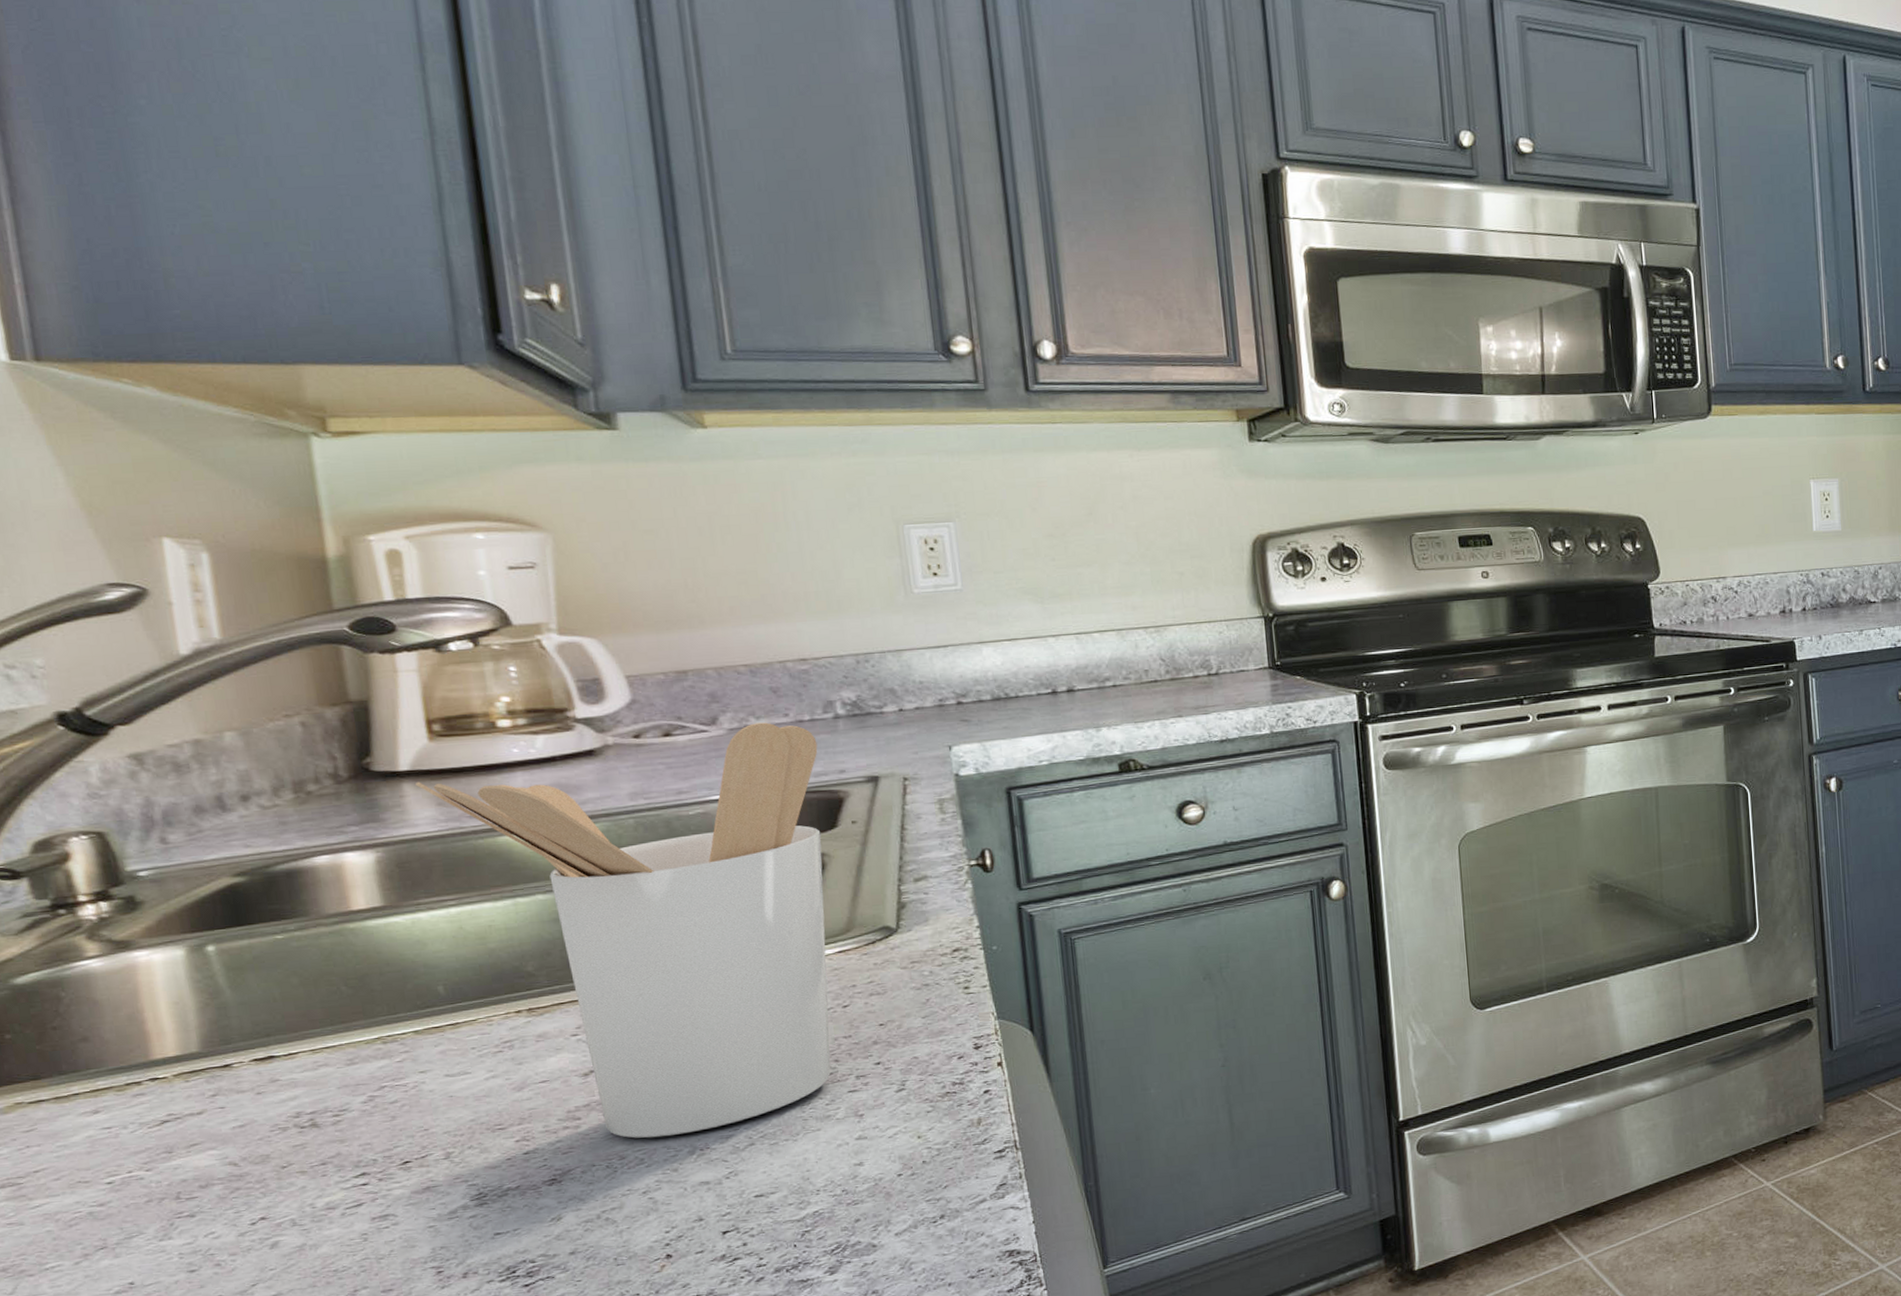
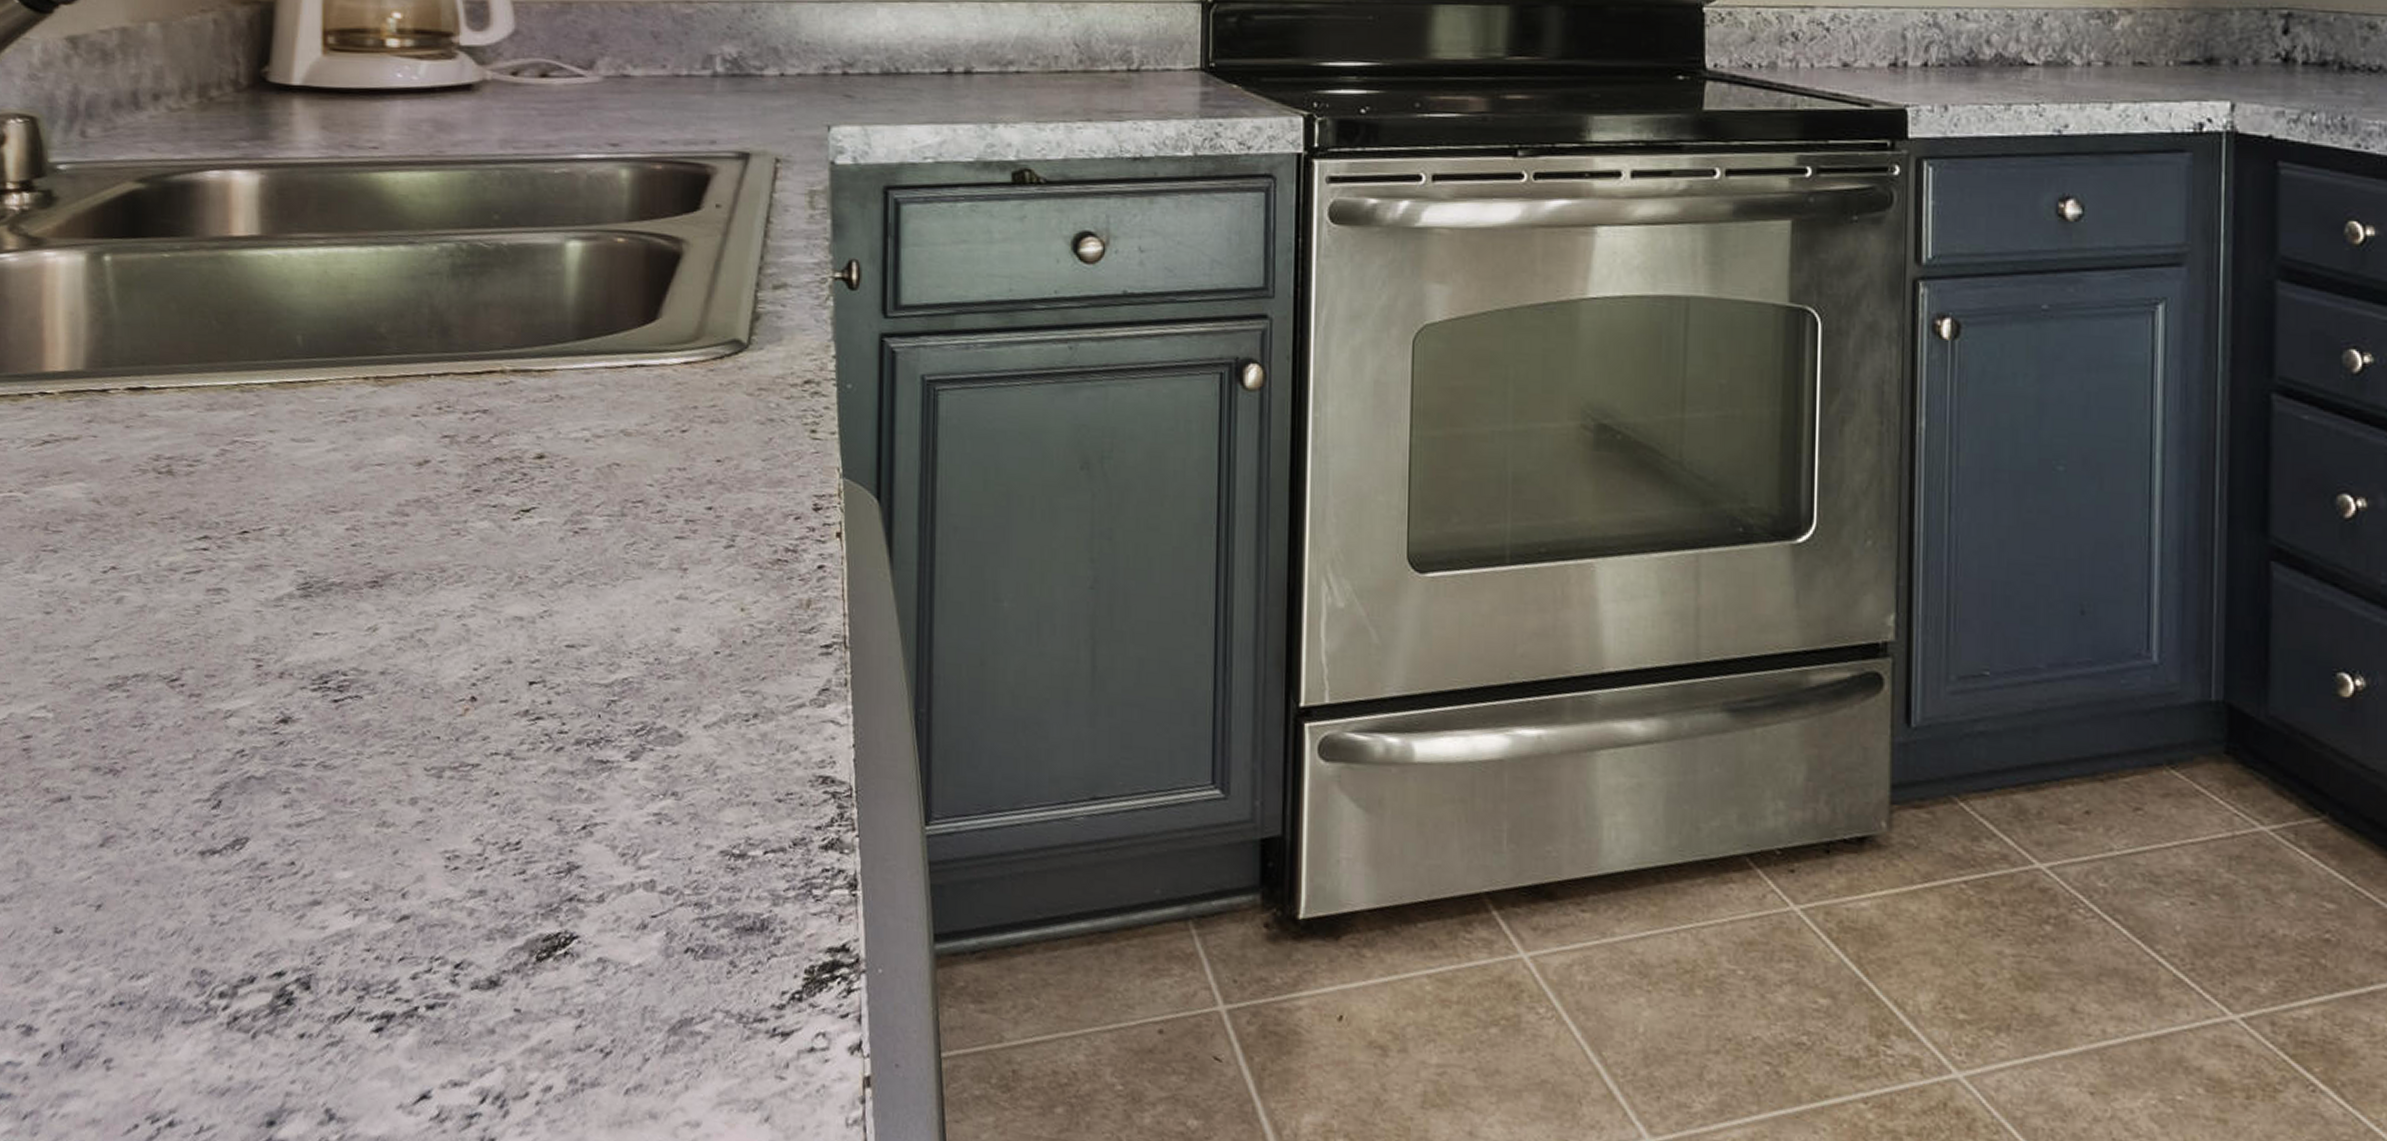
utensil holder: present [416,722,831,1139] -> none [305,72,691,555]

